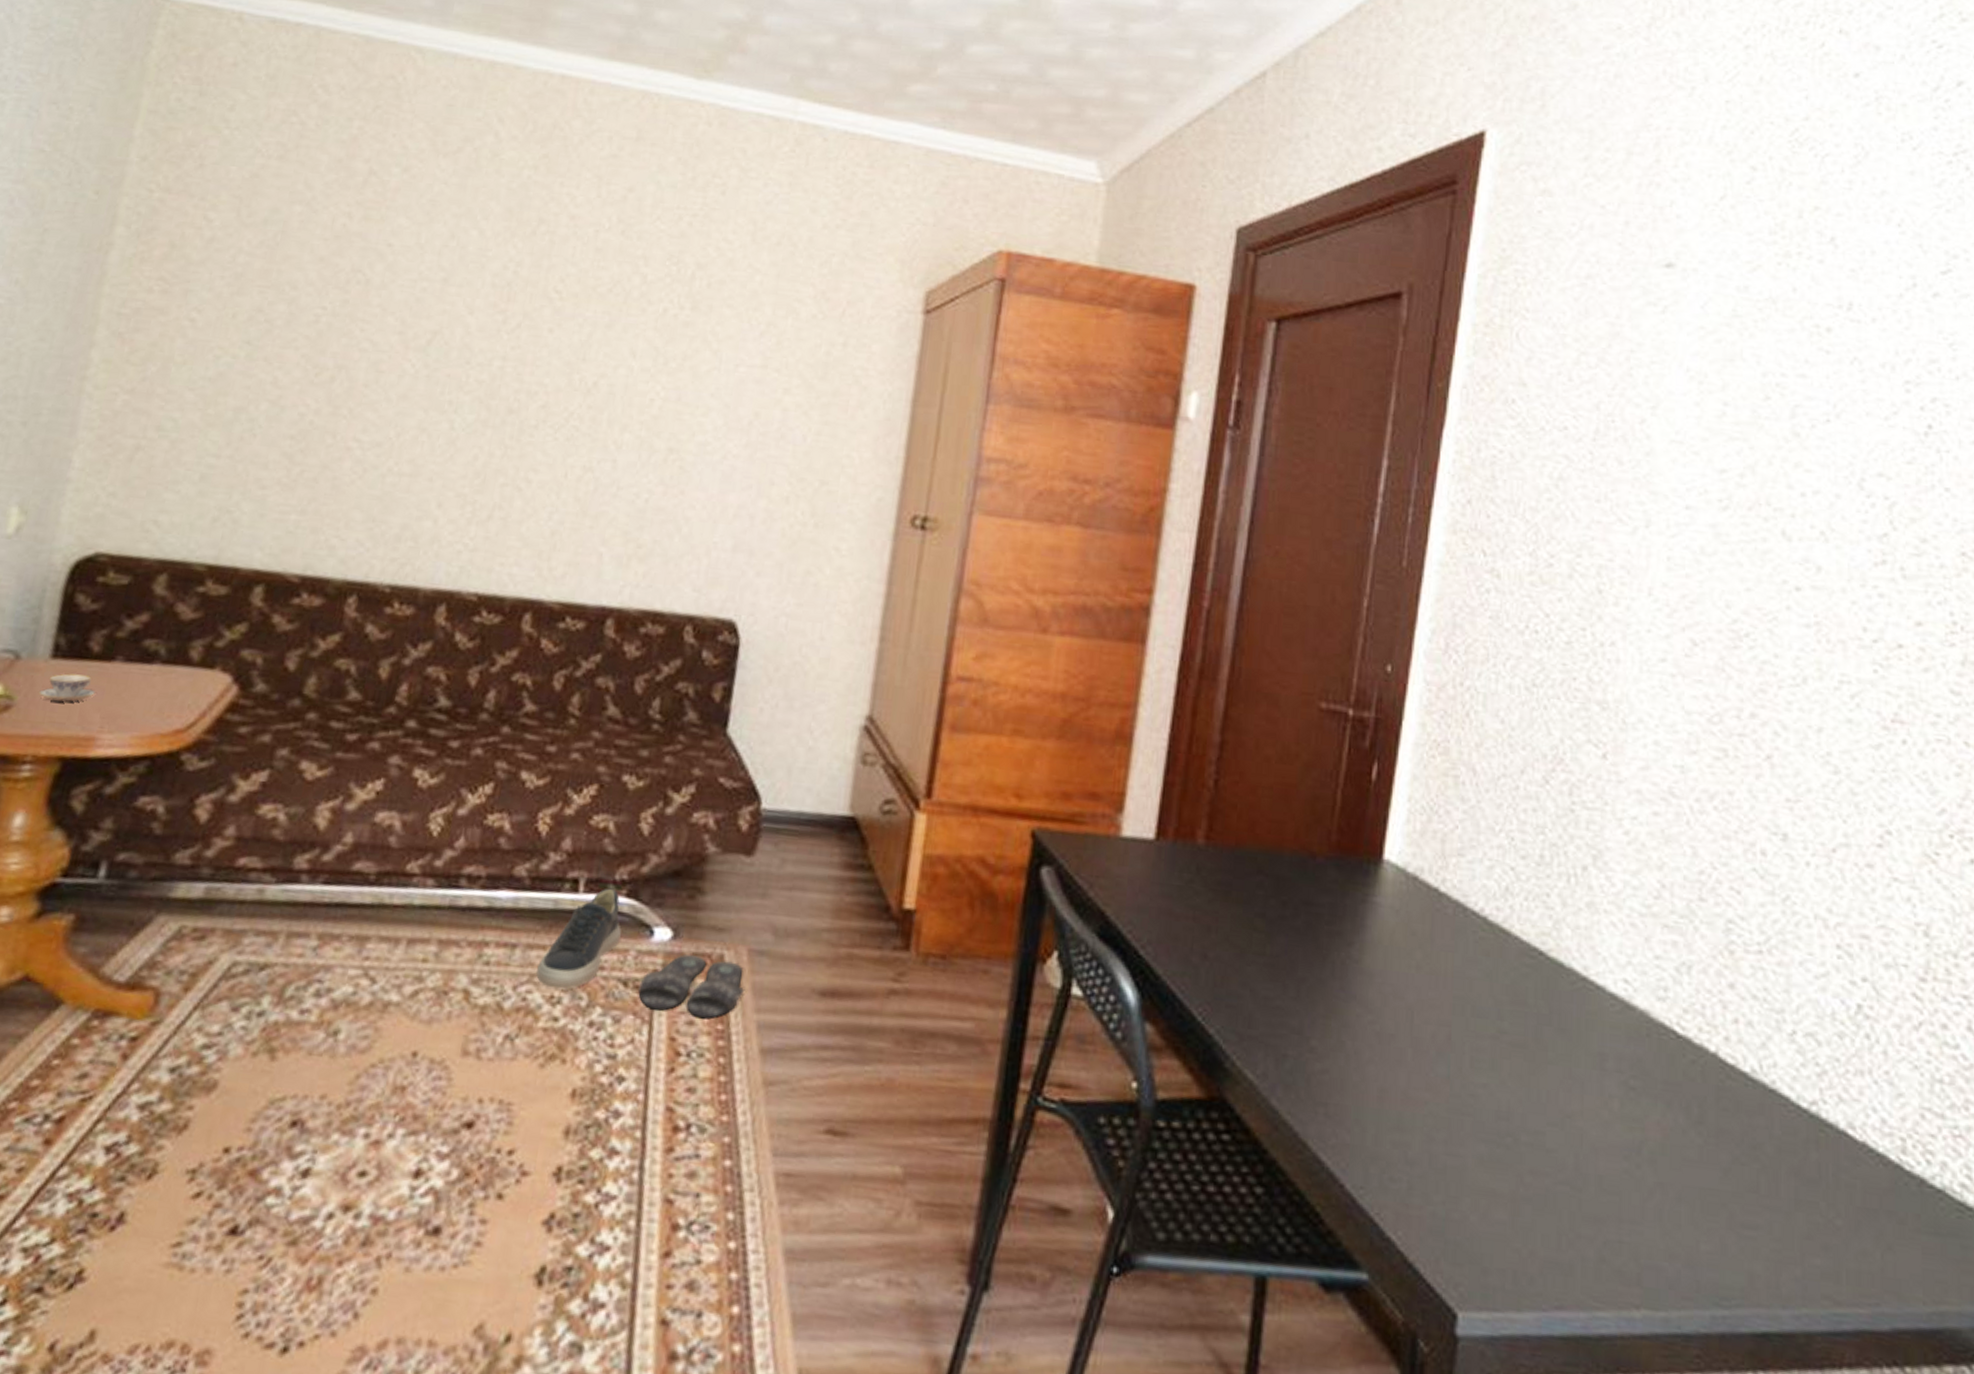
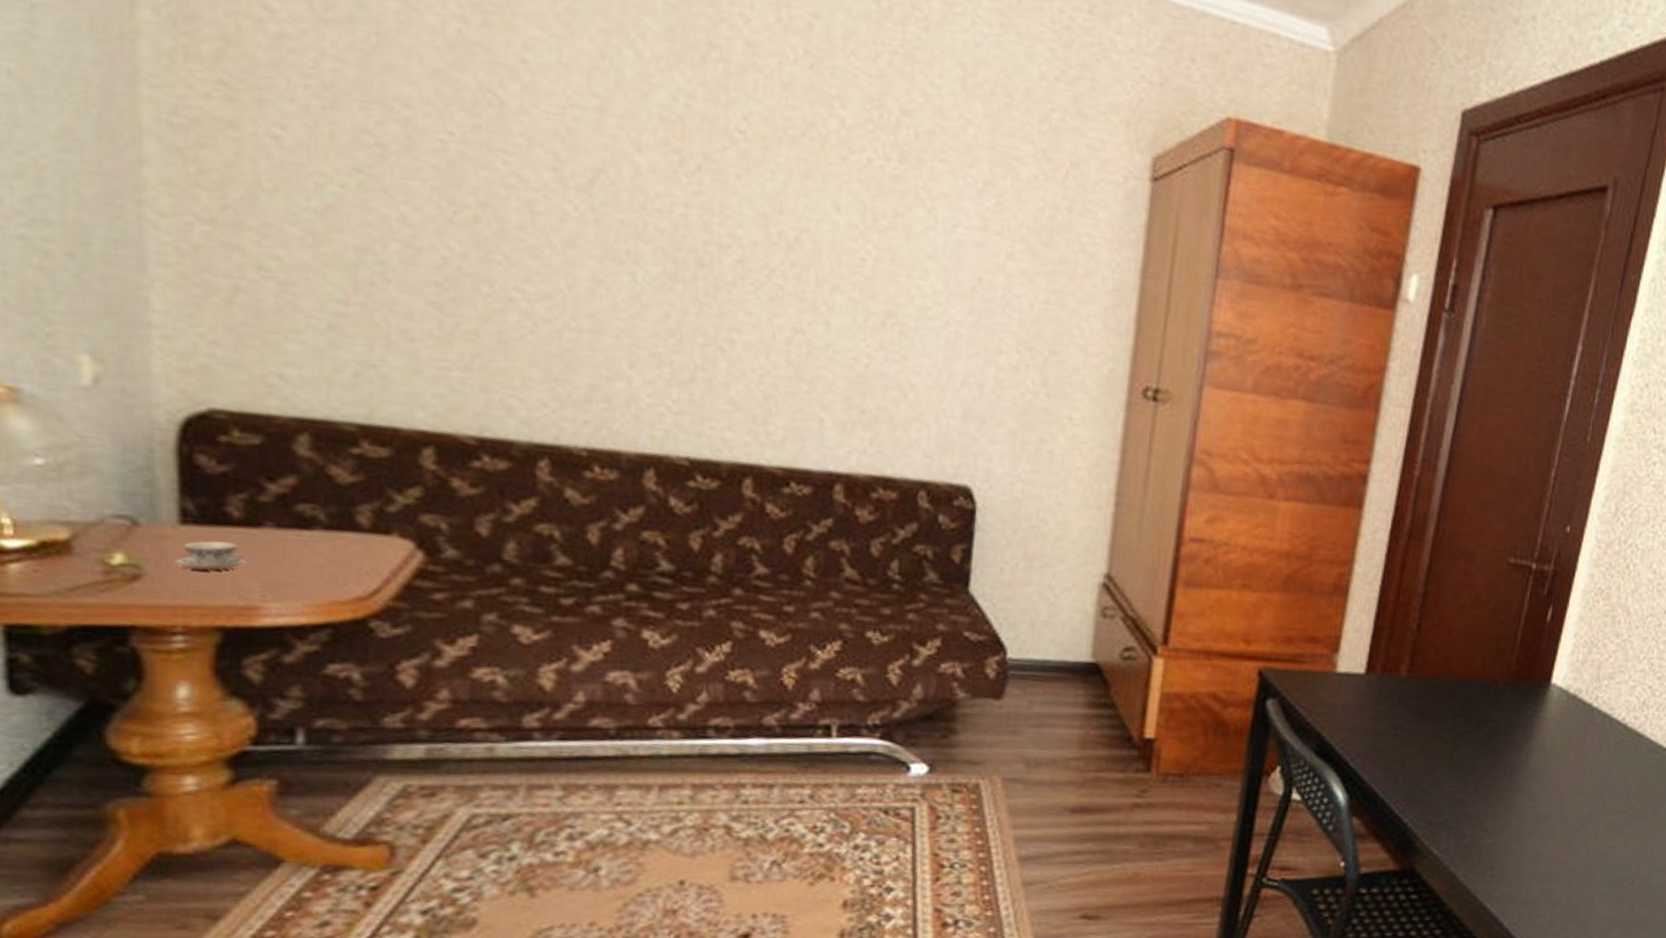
shoe: present [536,888,621,990] -> none [797,732,878,820]
slippers: present [638,954,745,1019] -> none [899,785,1002,837]

